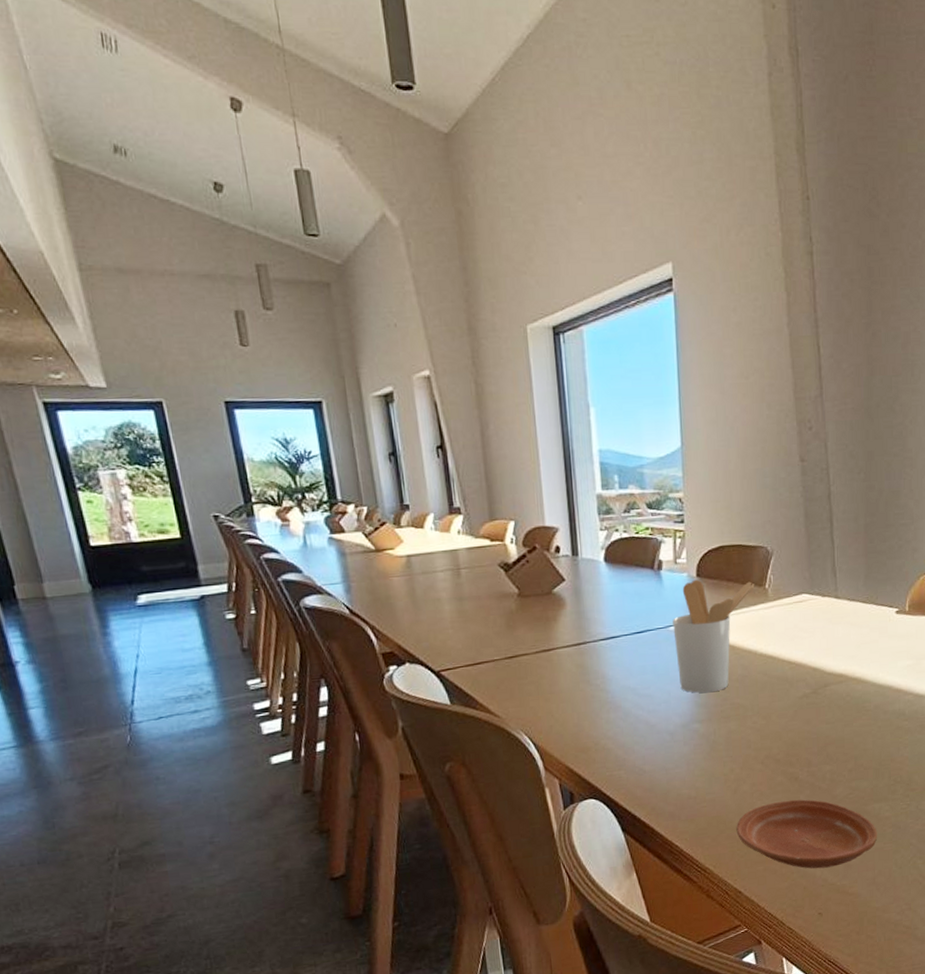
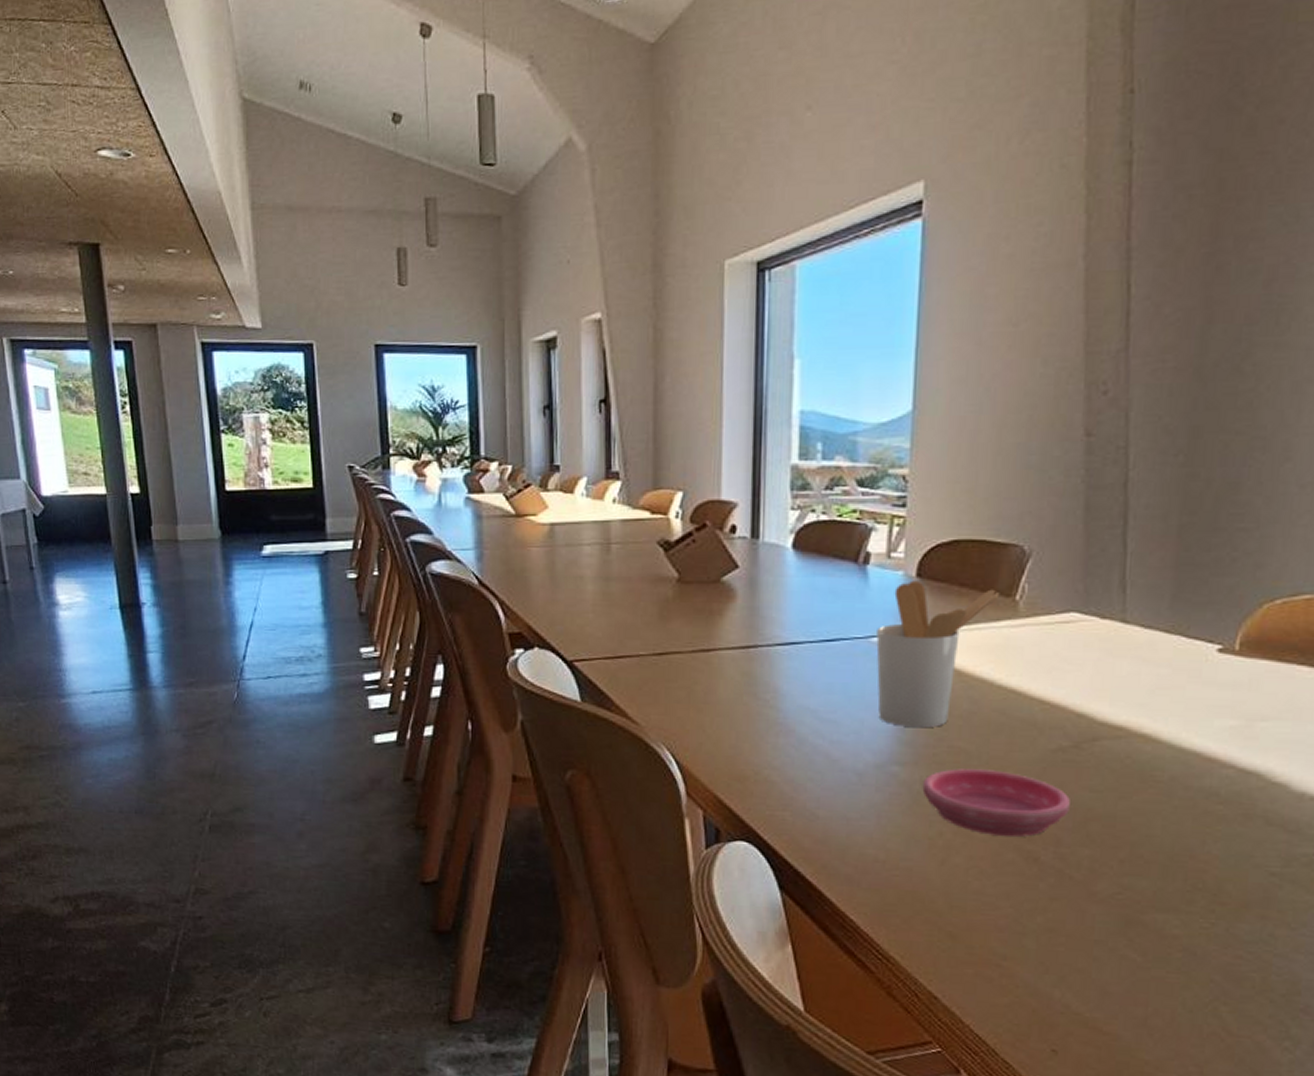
saucer: none [716,717,814,766] -> present [922,769,1070,837]
plate: present [736,799,878,869] -> none [938,886,1158,990]

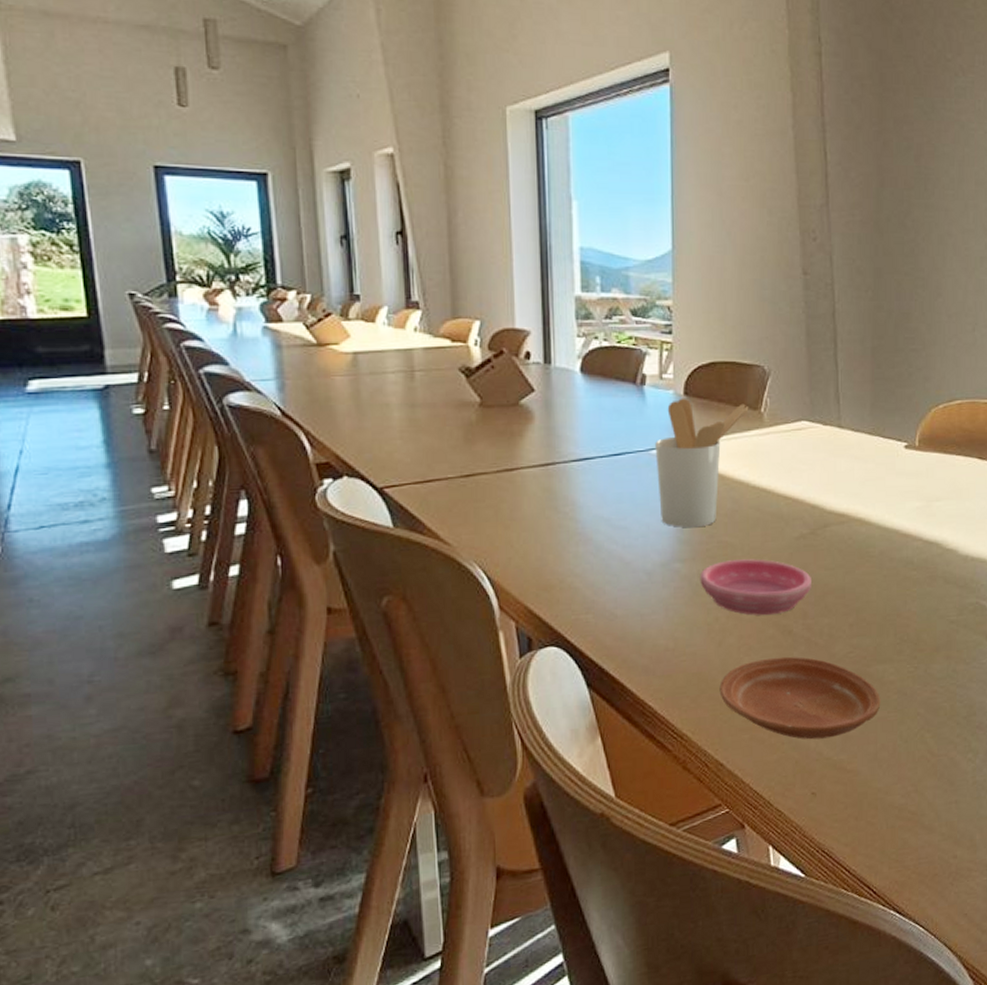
plate: none [938,886,1158,990] -> present [719,656,881,740]

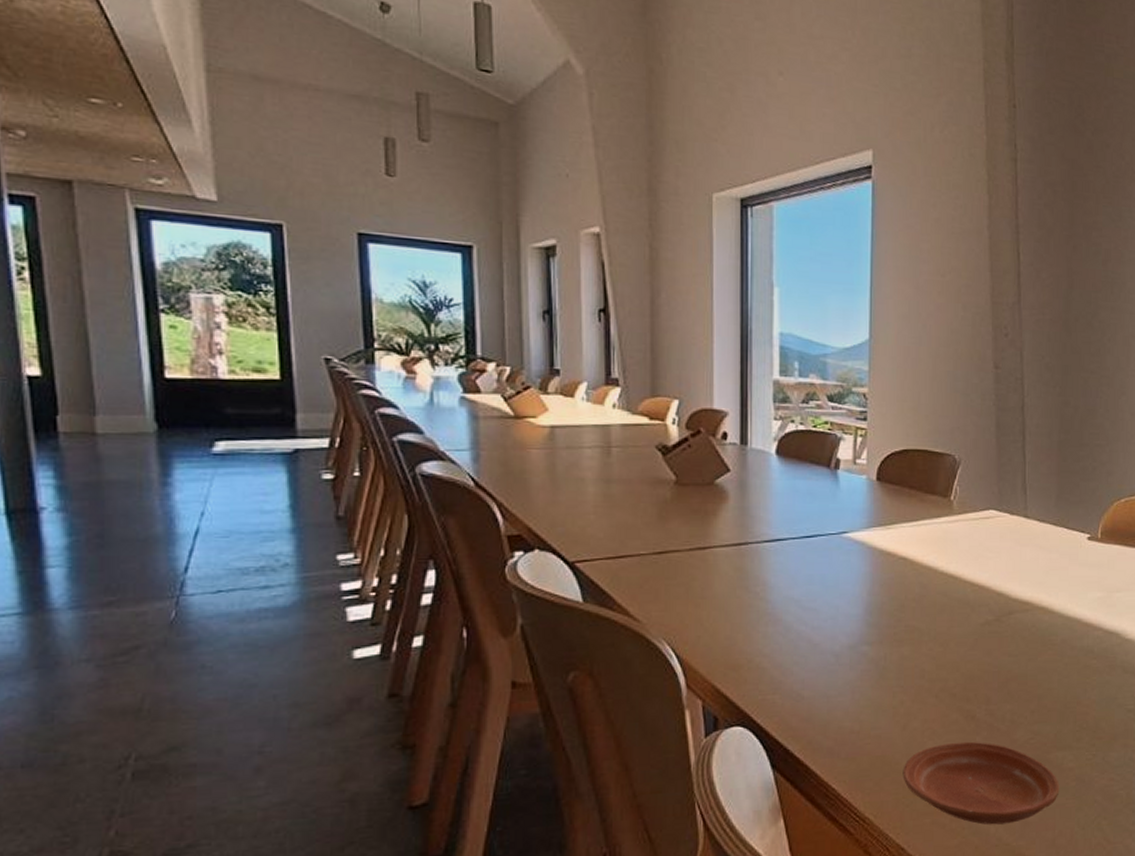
utensil holder: present [655,398,749,528] -> none [847,483,939,612]
saucer: present [700,559,811,616] -> none [886,644,995,700]

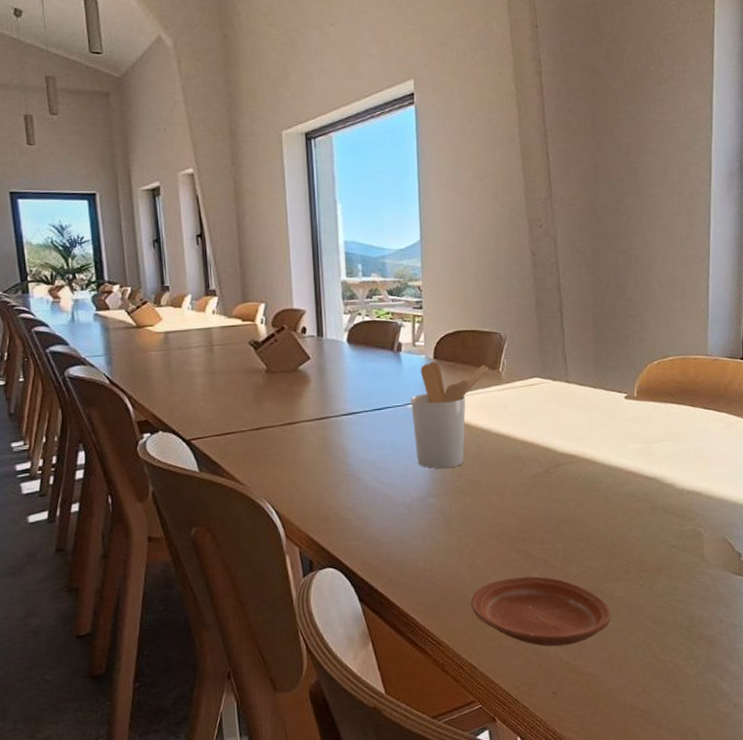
utensil holder: none [847,483,939,612] -> present [411,361,489,469]

